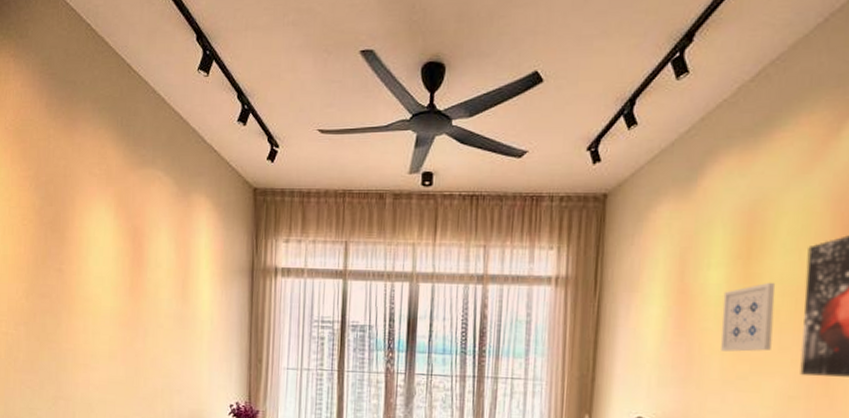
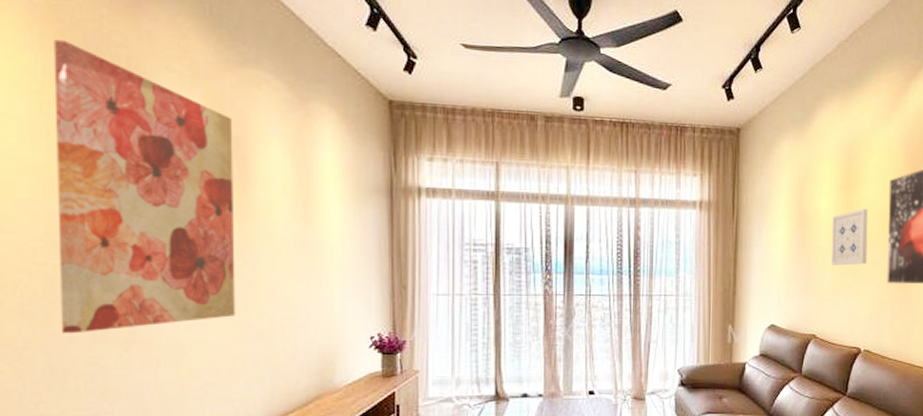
wall art: none [14,157,134,389] -> present [53,39,235,334]

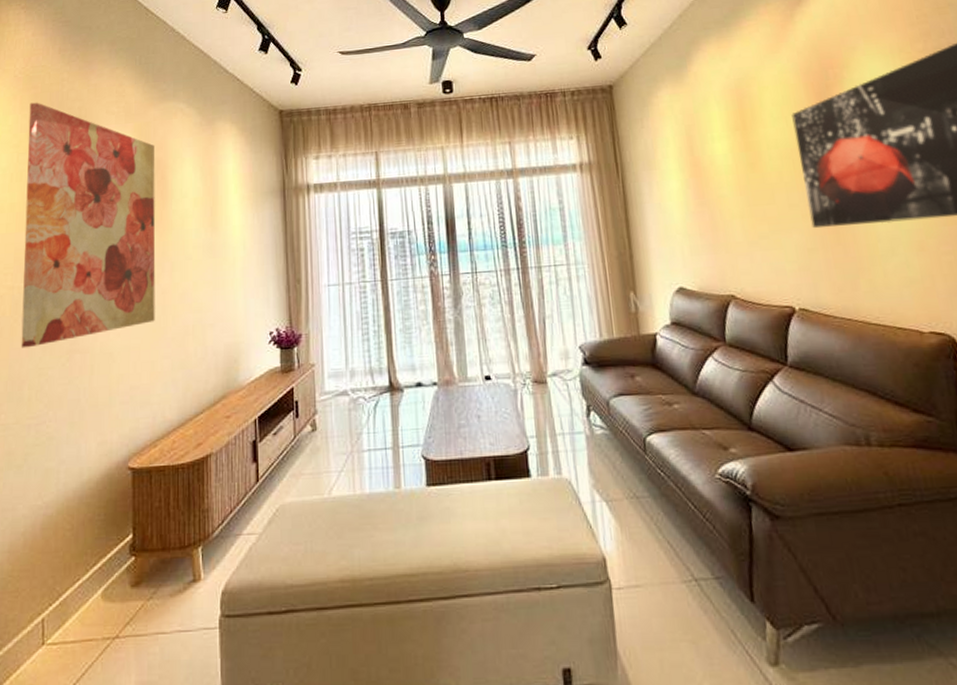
wall art: present [831,208,869,266] -> none [730,147,783,215]

